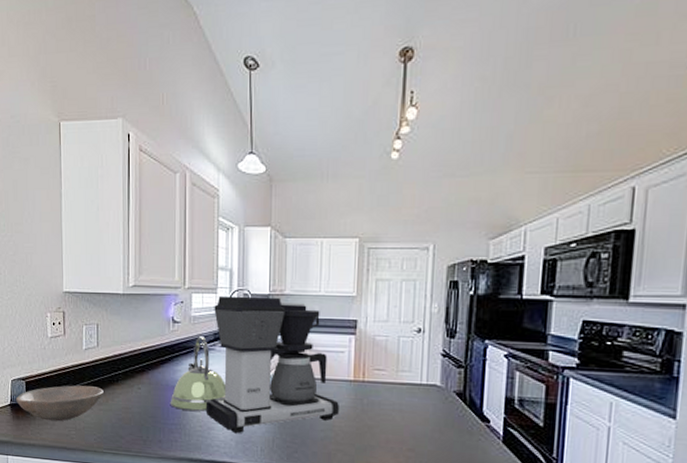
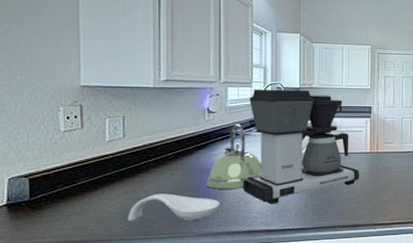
bowl: present [15,385,104,422] -> none [14,176,131,216]
spoon rest: none [101,408,184,442] -> present [128,193,220,222]

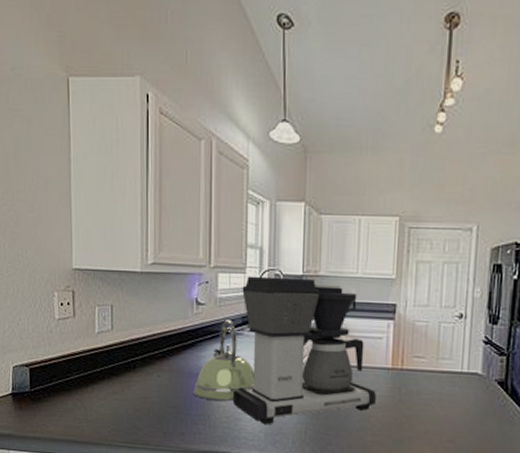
spoon rest: present [128,193,220,222] -> none [115,397,208,434]

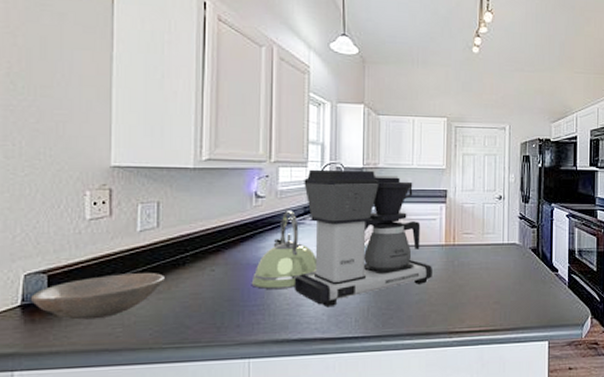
bowl: none [17,372,119,412] -> present [29,273,165,320]

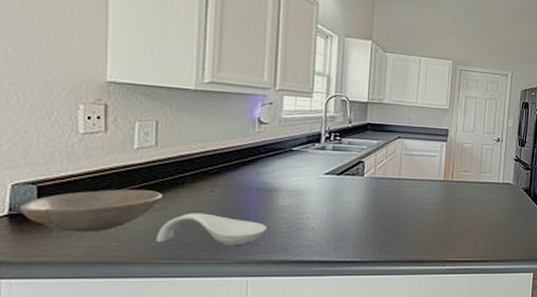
spoon rest: none [159,293,268,327] -> present [156,213,268,246]
kettle: present [251,211,316,289] -> none [251,139,318,213]
coffee maker: present [294,169,432,308] -> none [294,100,430,233]

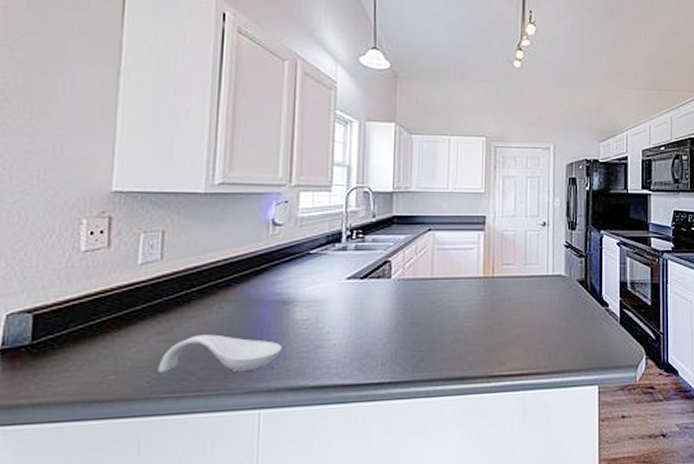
bowl: present [17,189,162,232] -> none [11,311,167,366]

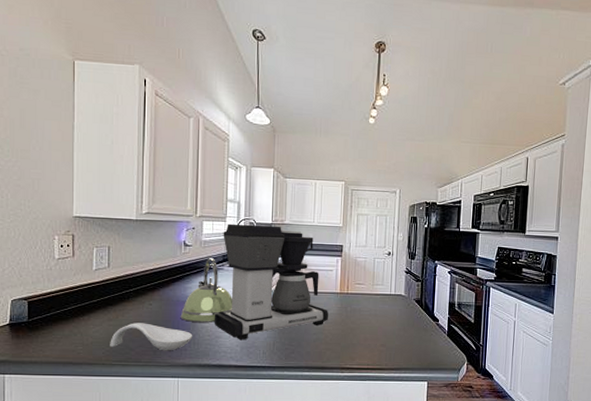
kettle: none [264,240,339,329] -> present [180,258,232,322]
coffee maker: none [313,194,469,349] -> present [214,223,328,340]

